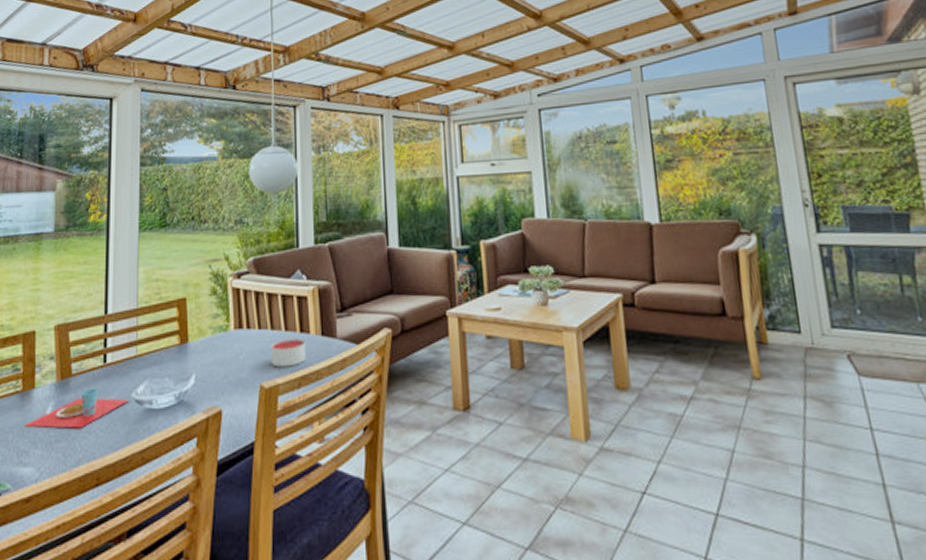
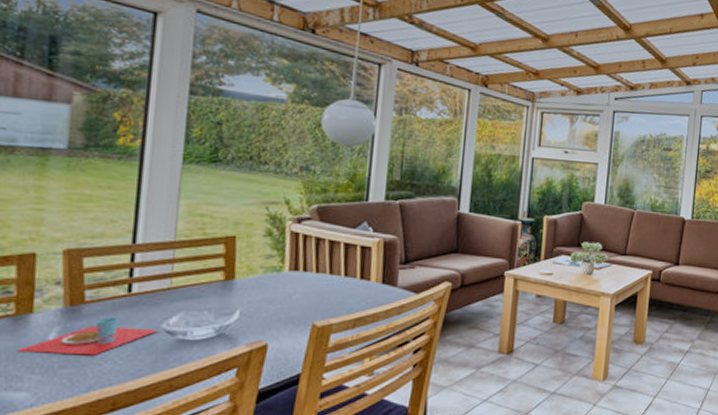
candle: present [271,339,306,367] -> none [326,284,365,309]

